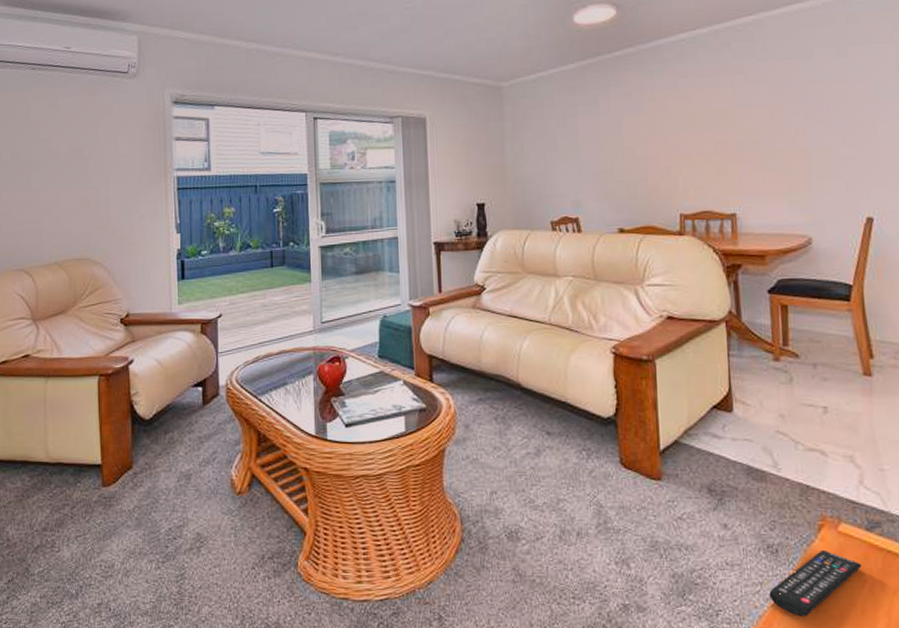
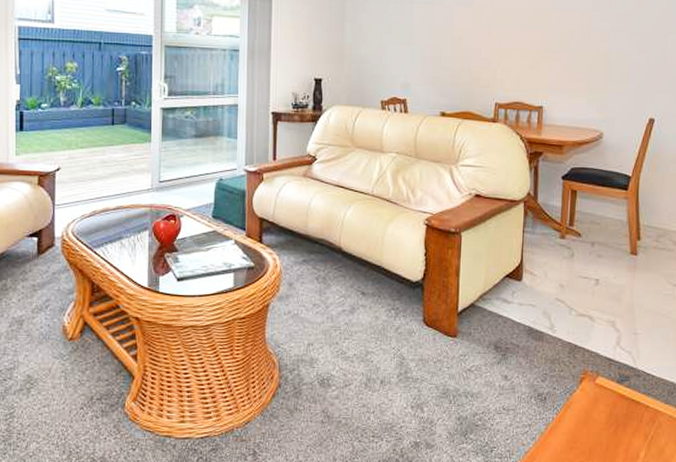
remote control: present [769,549,862,616] -> none [535,398,611,452]

